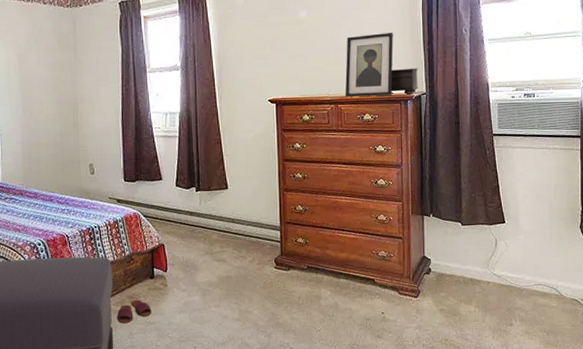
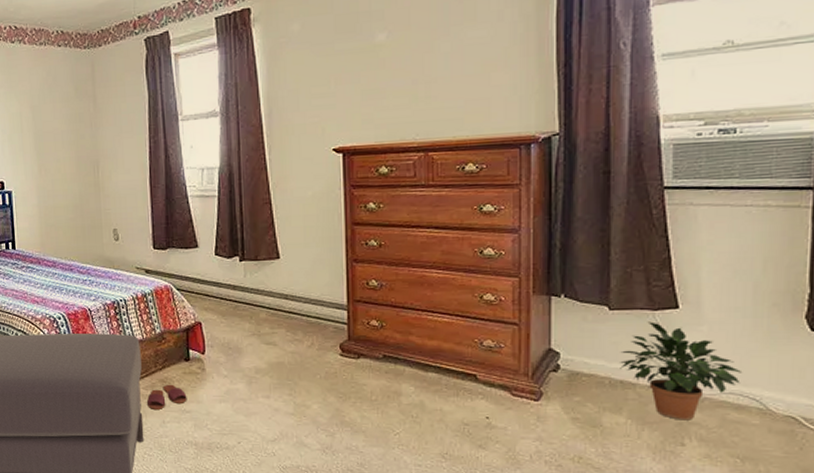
picture frame: present [345,33,394,98] -> none [438,54,511,143]
jewelry box: present [391,68,419,94] -> none [506,99,549,136]
potted plant: none [470,233,545,307] -> present [620,321,743,420]

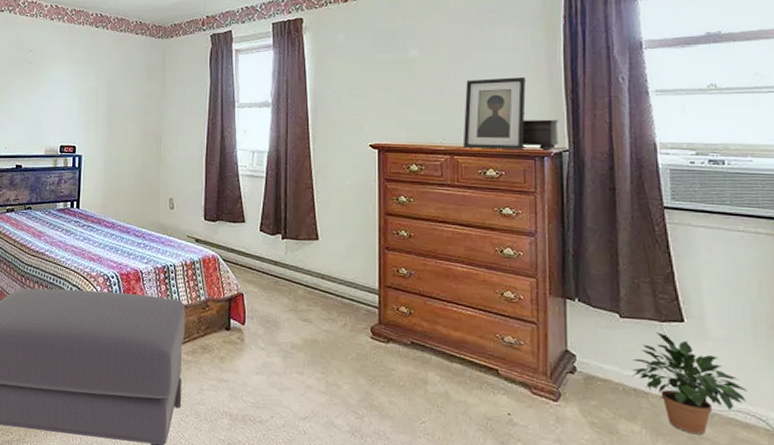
slippers: present [147,384,187,409] -> none [187,351,225,376]
picture frame: none [438,54,511,143] -> present [463,77,526,151]
jewelry box: none [506,99,549,136] -> present [522,119,559,150]

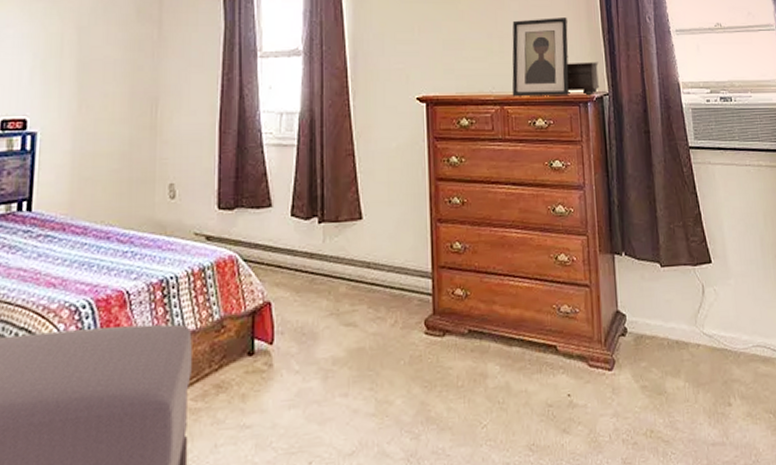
potted plant: present [632,332,748,435] -> none [673,277,763,379]

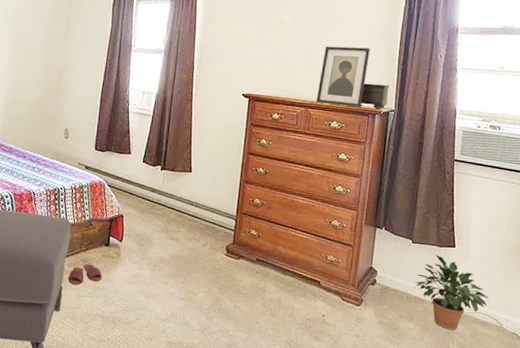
slippers: none [196,389,248,429] -> present [68,264,102,285]
potted plant: none [673,277,763,379] -> present [415,255,489,331]

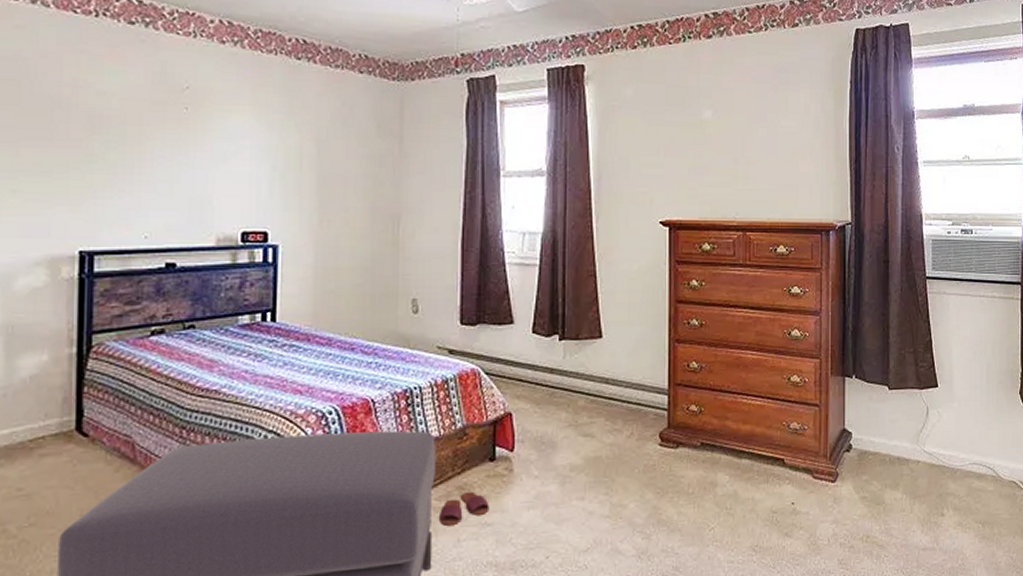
picture frame: present [315,46,370,108] -> none [755,145,815,224]
jewelry box: present [361,83,390,109] -> none [810,190,843,223]
potted plant: present [415,255,489,331] -> none [897,400,981,492]

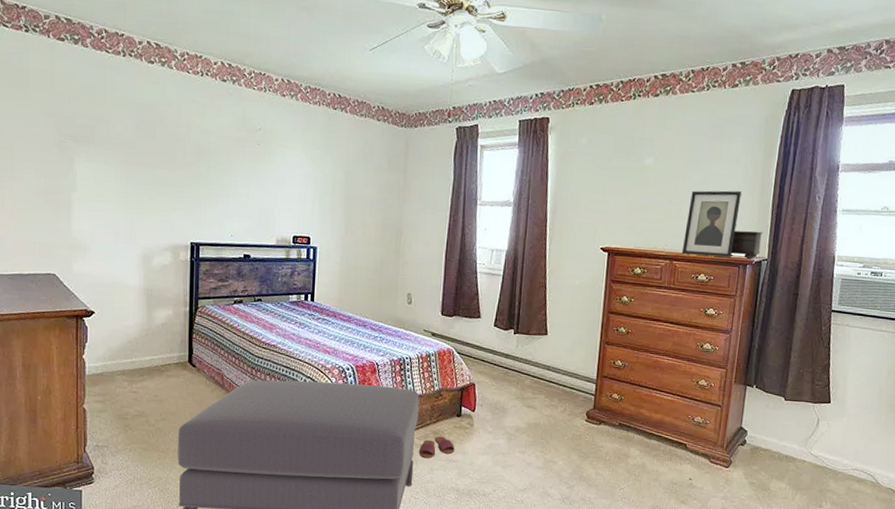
picture frame: none [755,145,815,224] -> present [681,190,742,258]
jewelry box: none [810,190,843,223] -> present [731,231,763,259]

